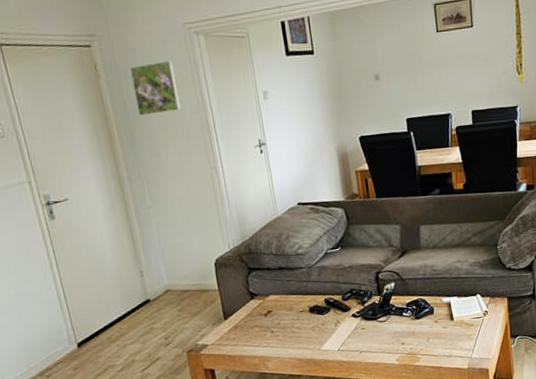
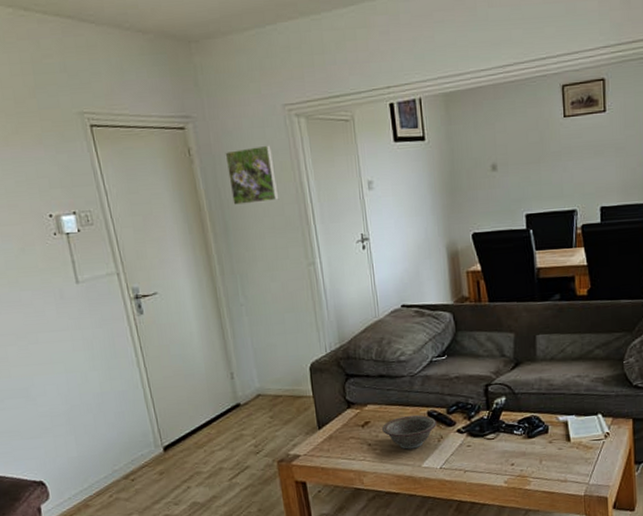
decorative bowl: none [283,302,333,335] -> present [382,414,437,450]

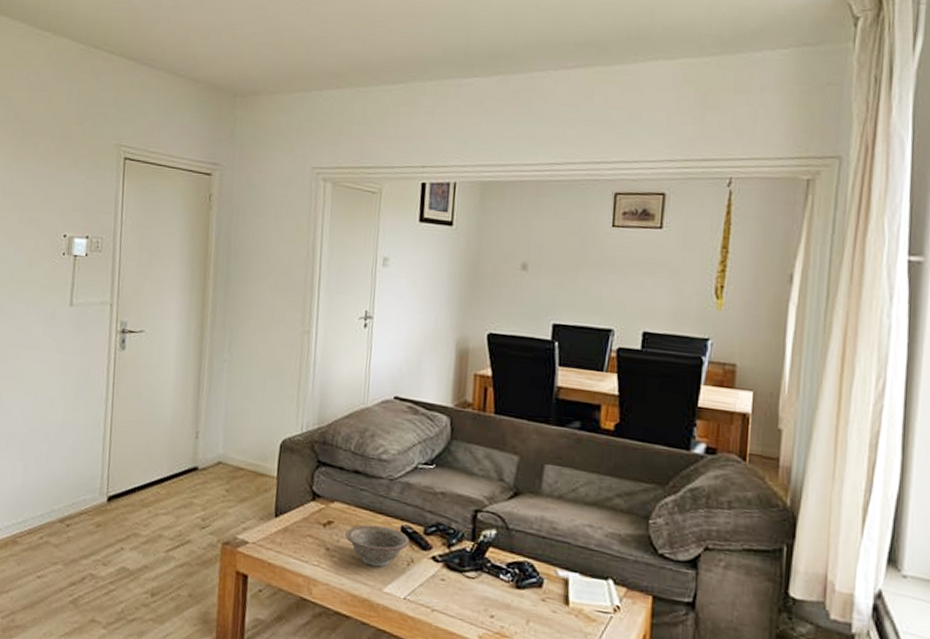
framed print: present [225,145,279,205] -> none [240,203,292,260]

